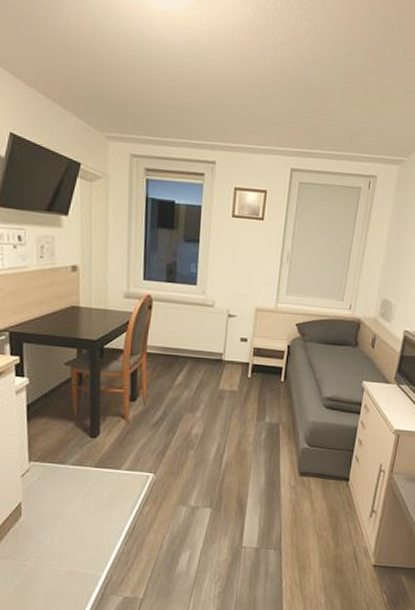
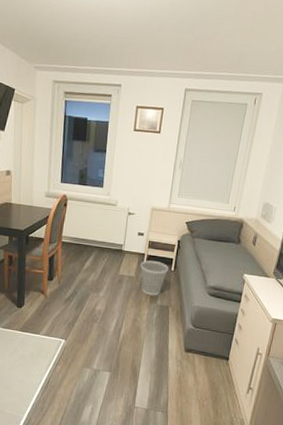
wastebasket: none [244,371,277,413] -> present [140,260,168,296]

